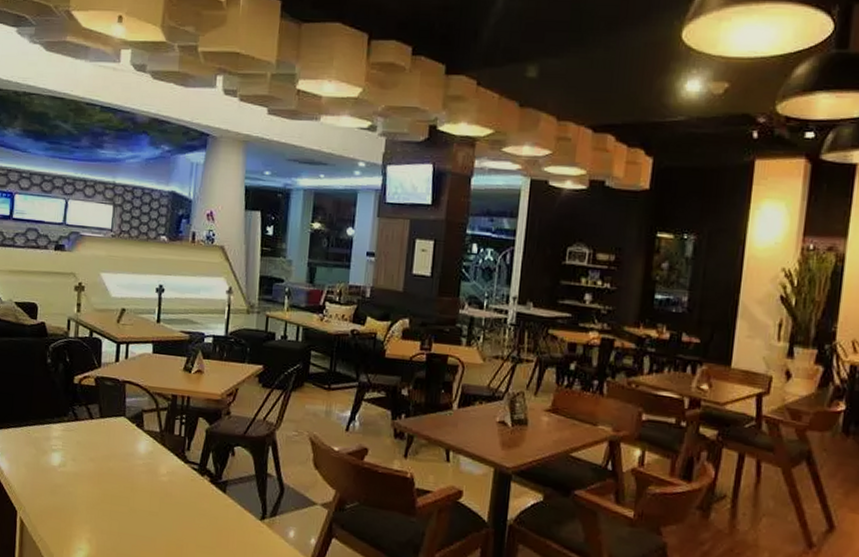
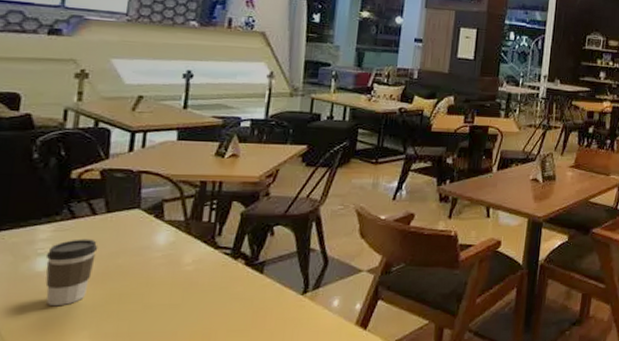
coffee cup: none [58,440,95,499] -> present [45,239,98,307]

